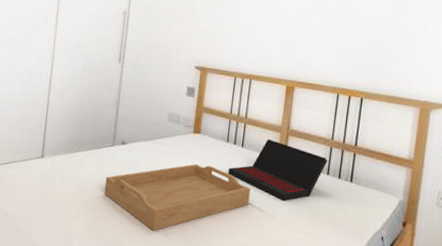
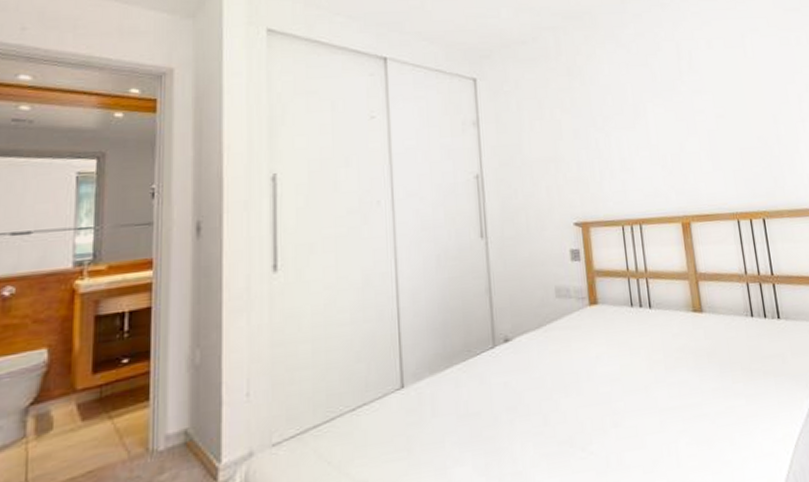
serving tray: present [104,164,251,231] -> none [492,342,674,448]
laptop: present [228,138,328,201] -> none [640,290,748,362]

